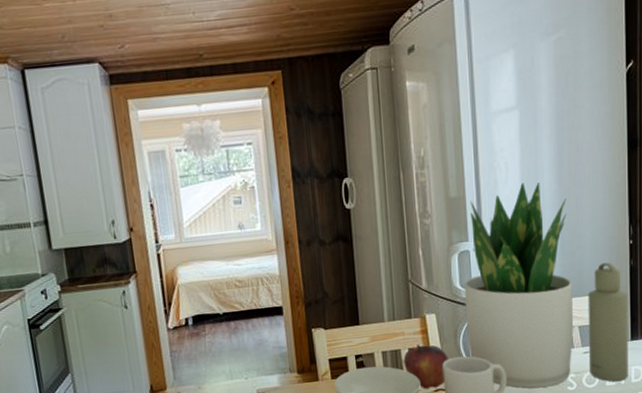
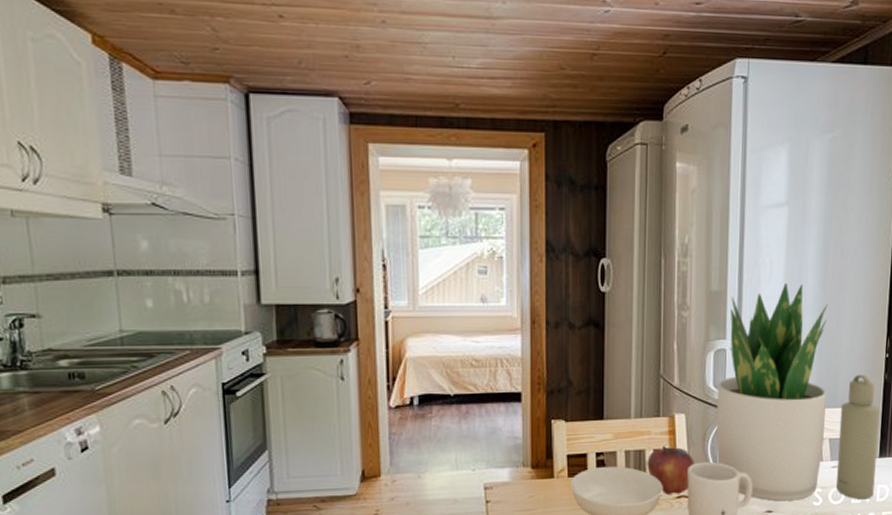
kettle: none [94,248,127,283] -> present [311,309,348,348]

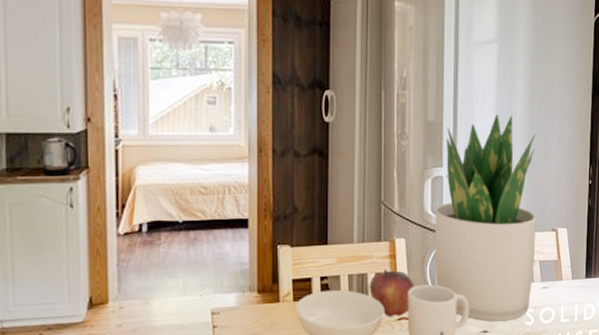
bottle: present [835,374,880,500] -> none [546,200,585,319]

